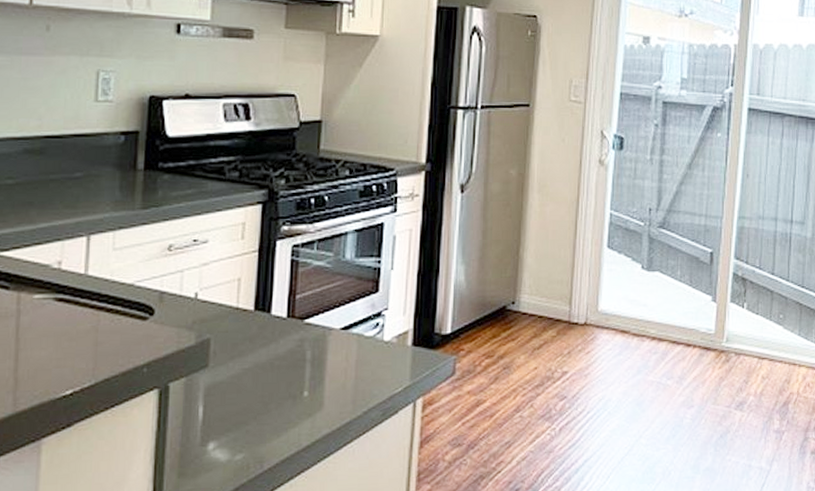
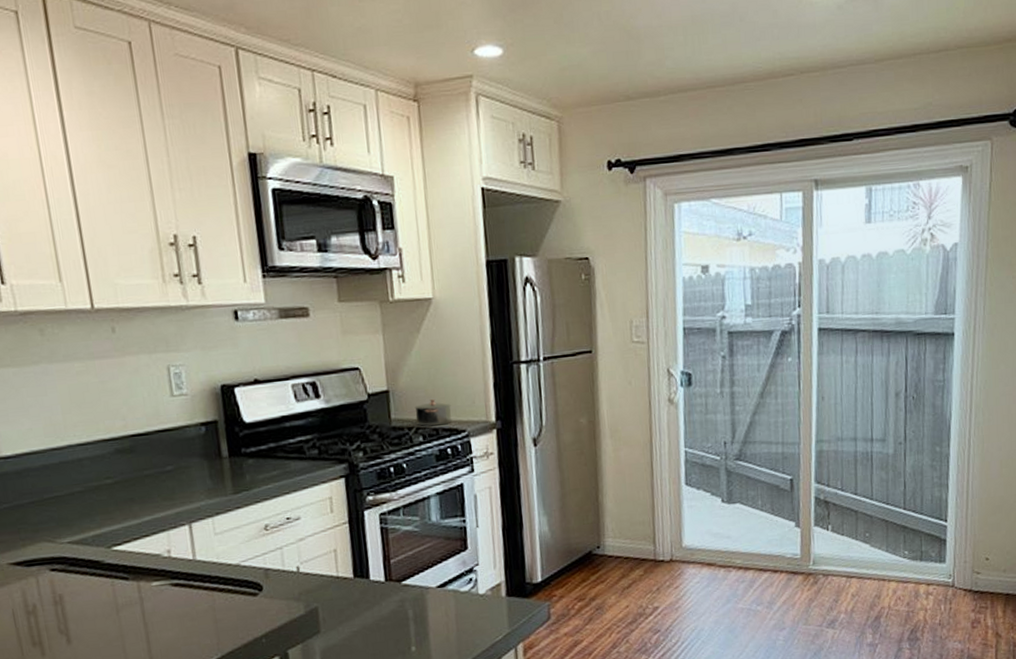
cooking pot: none [345,134,383,161] -> present [414,399,452,426]

